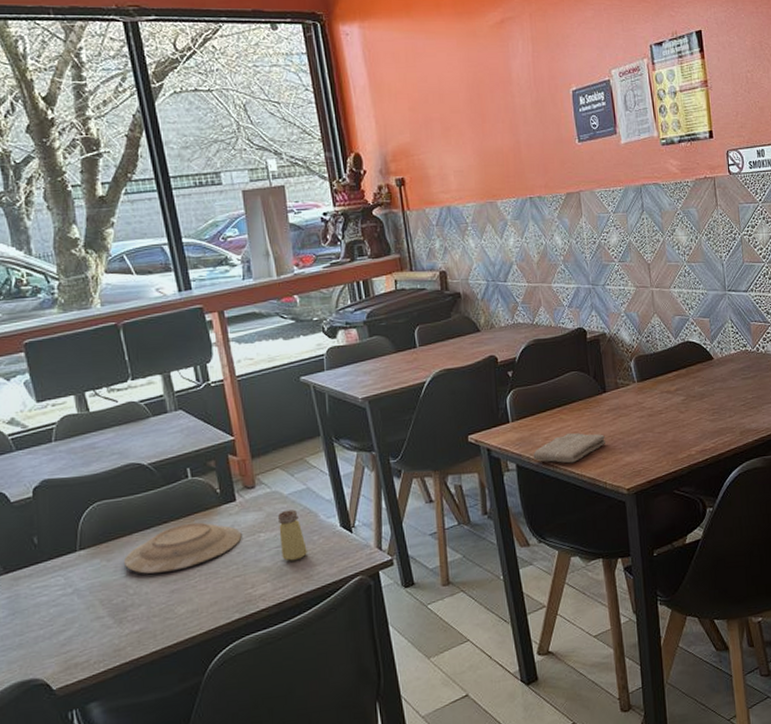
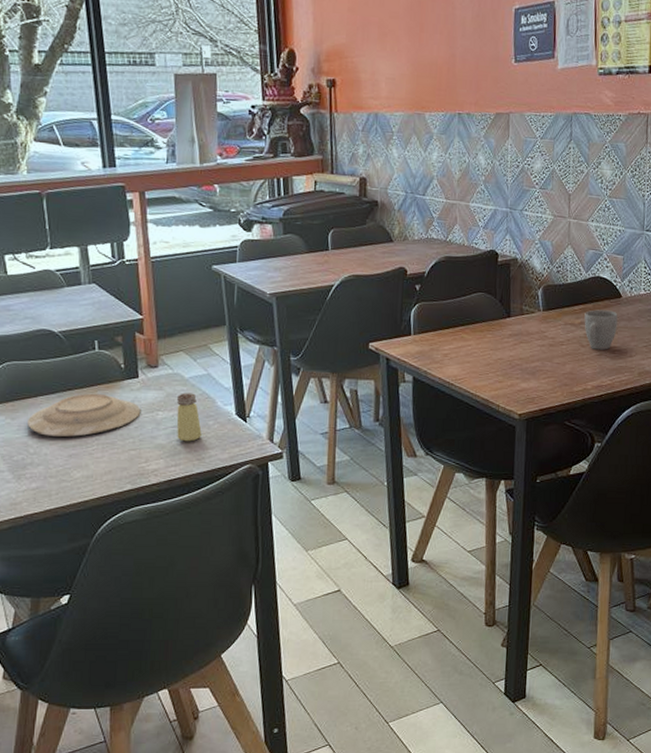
washcloth: present [533,433,606,464] -> none [430,353,504,383]
mug: none [679,373,713,414] -> present [584,309,618,350]

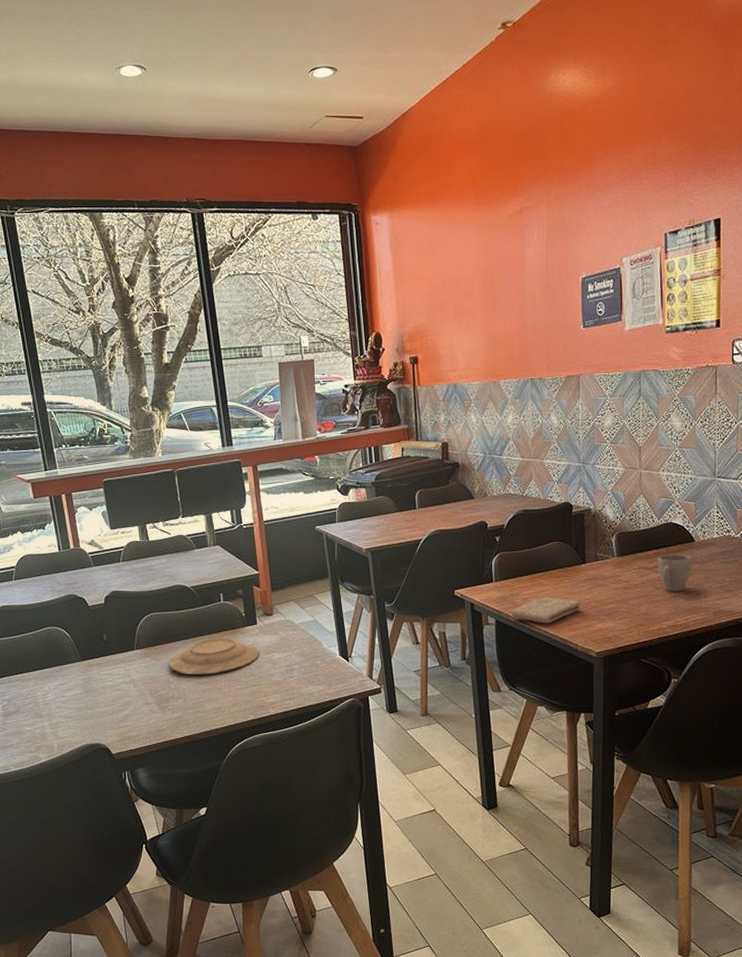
saltshaker: present [176,393,202,442] -> none [289,637,311,679]
washcloth: none [430,353,504,383] -> present [511,597,581,624]

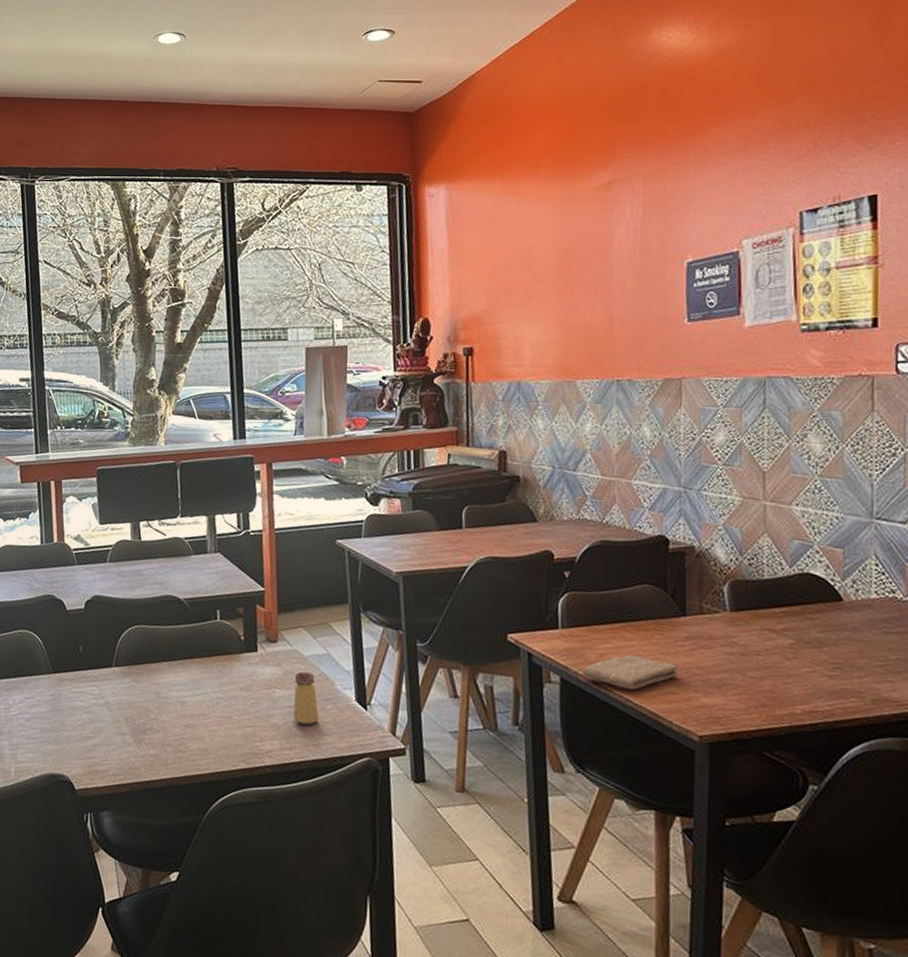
plate: present [168,638,260,675] -> none [149,663,259,707]
saltshaker: none [289,637,311,679] -> present [293,671,319,725]
mug: present [658,554,691,591] -> none [788,614,838,666]

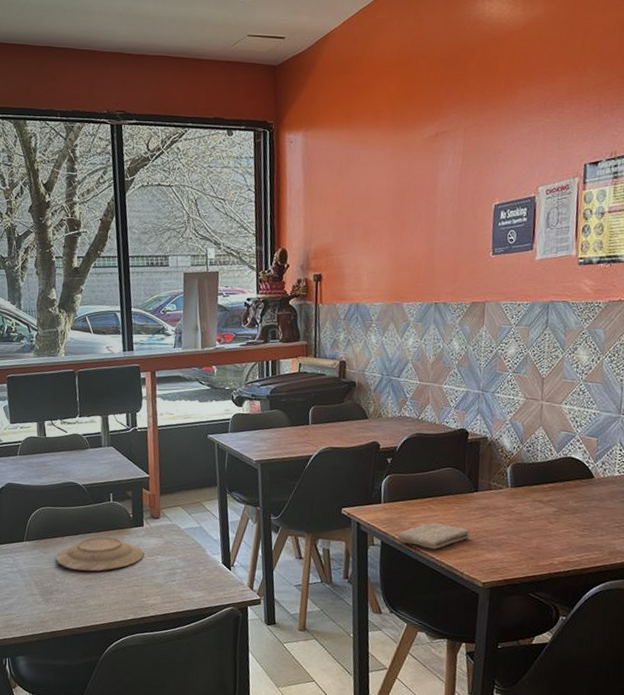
plate: none [149,663,259,707] -> present [55,536,144,572]
saltshaker: present [293,671,319,725] -> none [172,541,193,583]

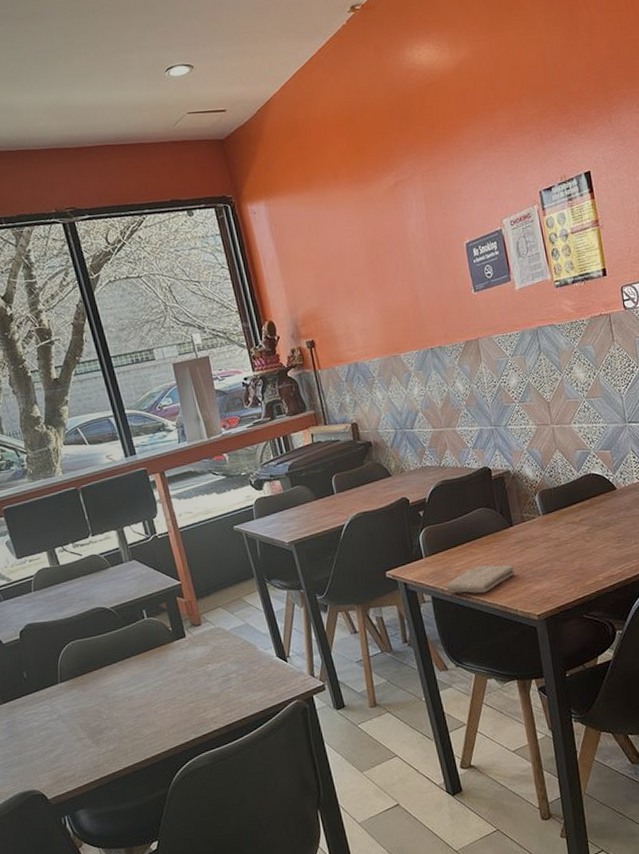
plate: present [55,536,144,572] -> none [96,656,193,702]

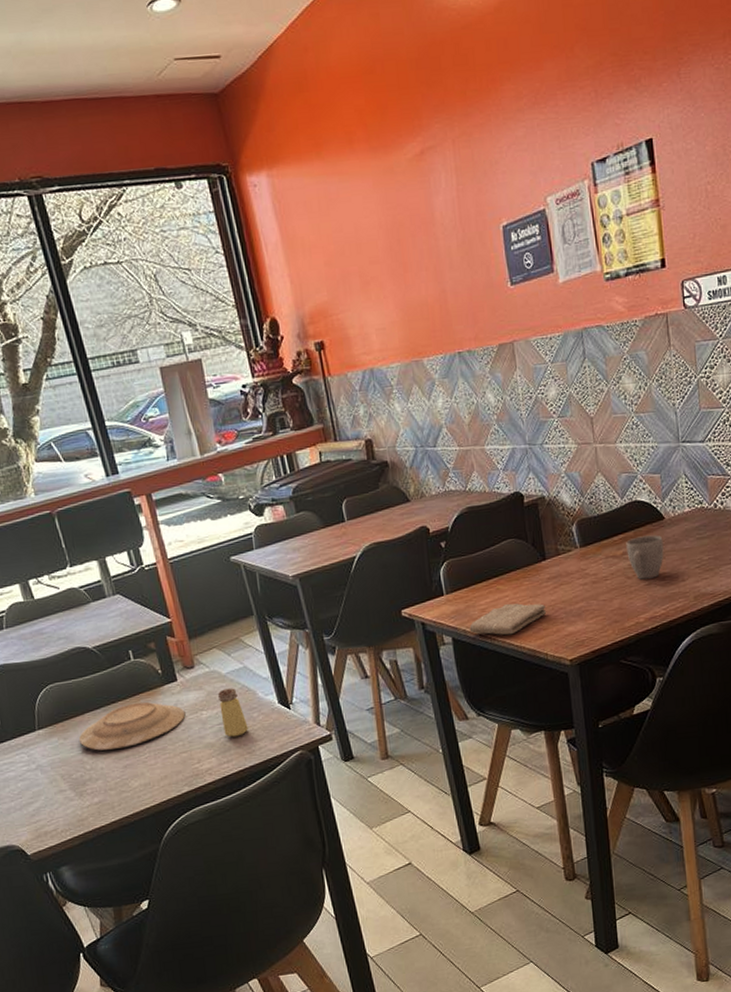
plate: none [96,656,193,702] -> present [78,701,186,751]
saltshaker: none [222,643,249,688] -> present [218,688,248,738]
mug: none [583,503,618,543] -> present [626,535,664,580]

